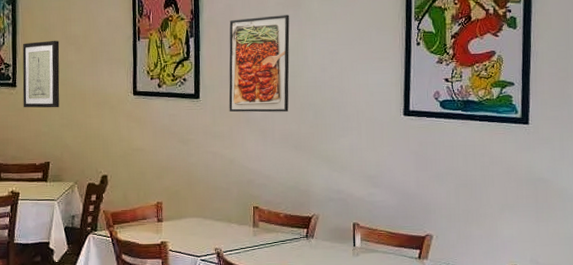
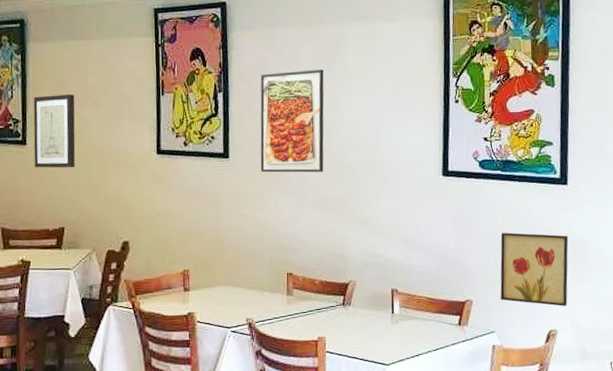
wall art: none [460,170,529,242] -> present [500,232,569,306]

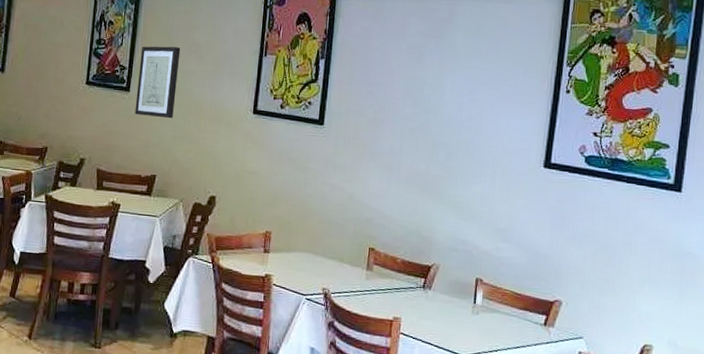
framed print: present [260,69,324,173] -> none [354,44,430,150]
wall art: present [500,232,569,306] -> none [593,235,676,321]

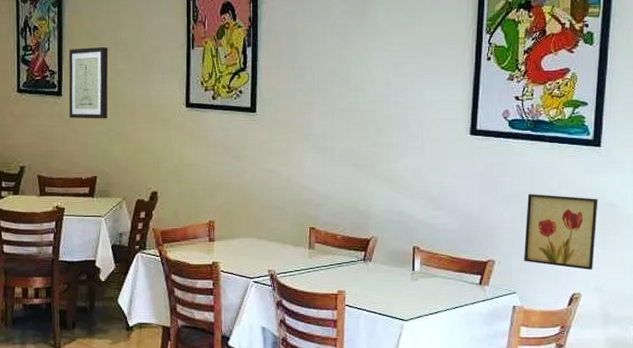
wall art: none [593,235,676,321] -> present [524,194,598,270]

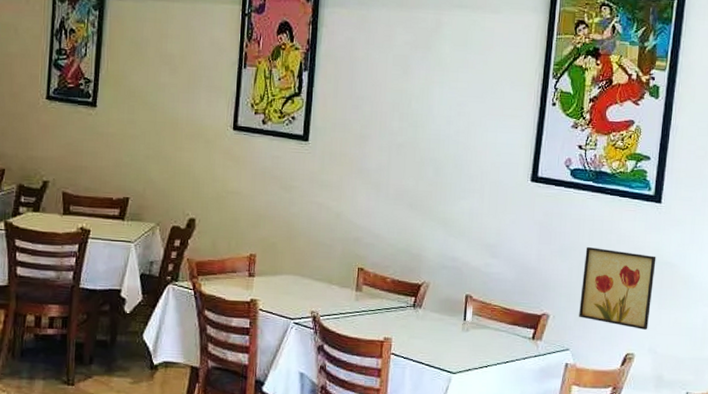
wall art: present [68,47,109,119] -> none [103,57,152,136]

